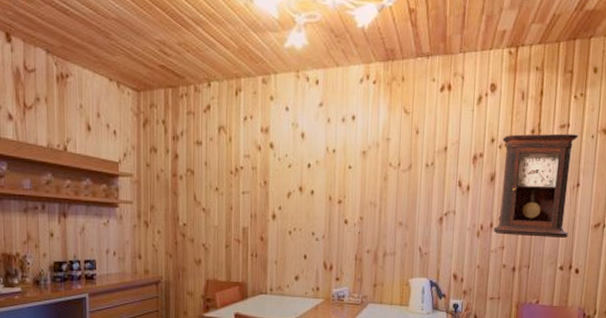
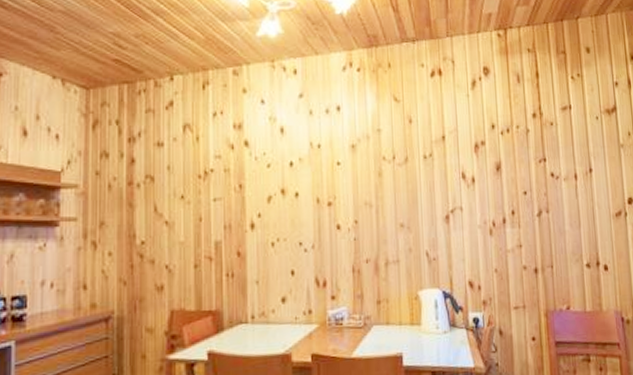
pendulum clock: present [493,133,578,239] -> none [503,116,590,231]

